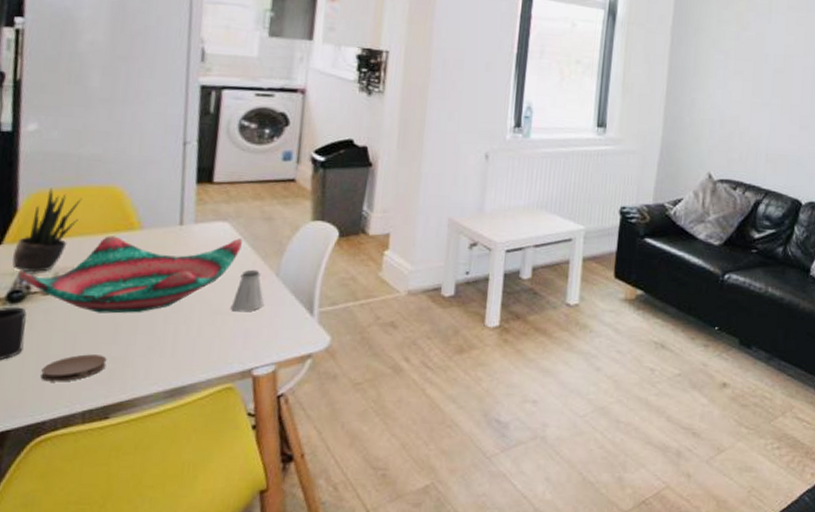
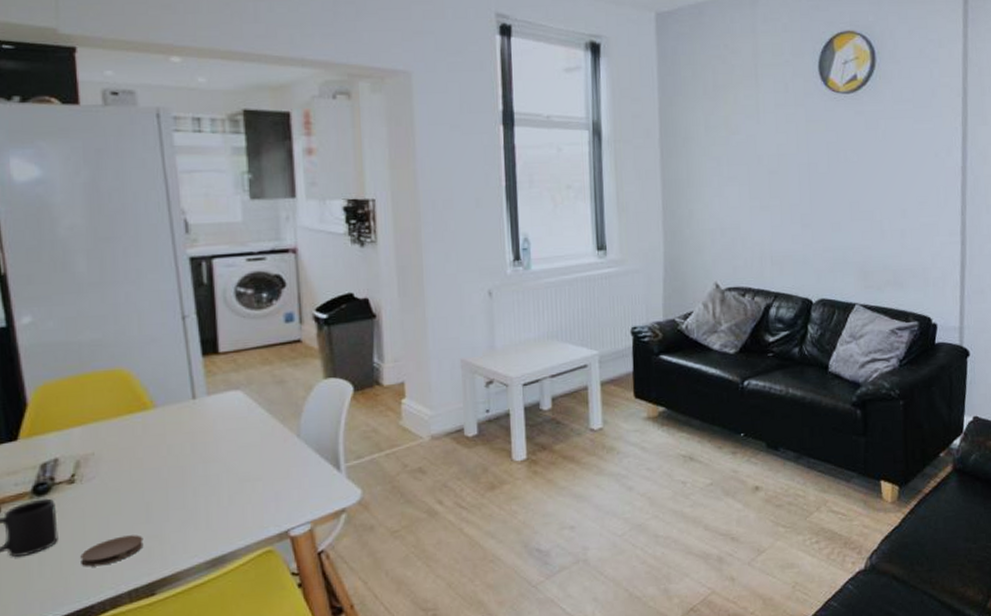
potted plant: present [12,188,83,273] -> none [30,378,90,464]
decorative bowl: present [18,236,242,314] -> none [40,405,258,495]
saltshaker: present [231,269,265,312] -> none [257,433,291,477]

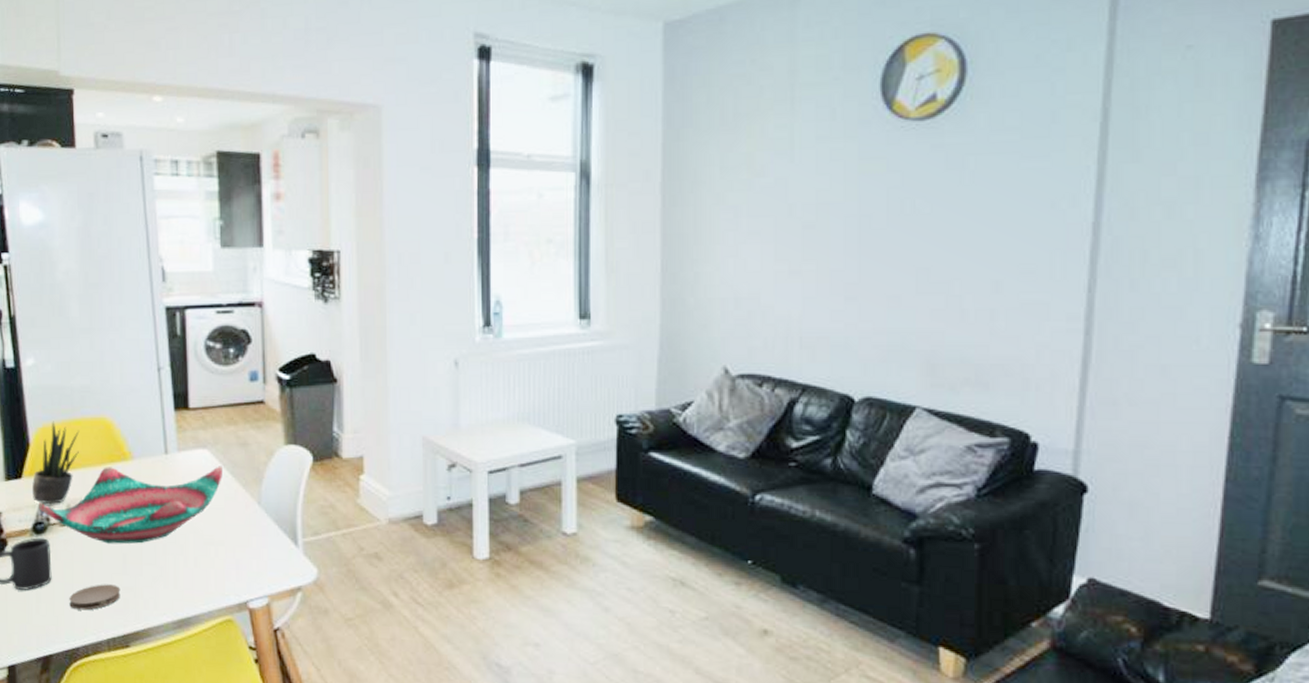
potted plant: none [30,378,90,464] -> present [31,421,80,505]
decorative bowl: none [40,405,258,495] -> present [39,466,222,544]

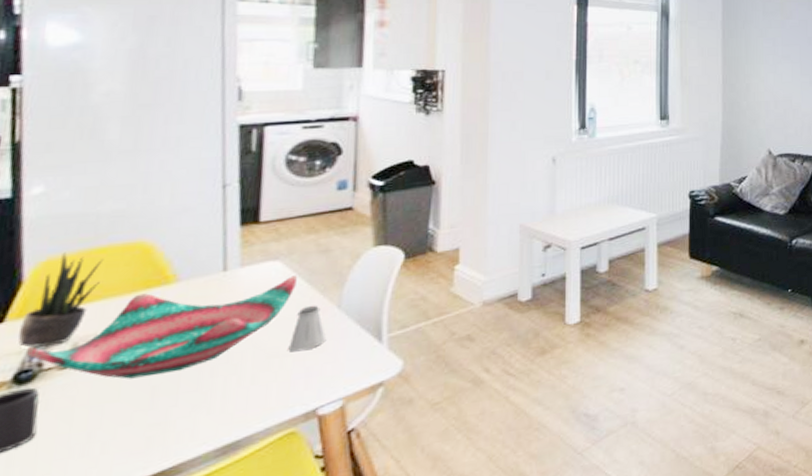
coaster: present [69,584,121,611] -> none [60,423,143,465]
saltshaker: none [221,498,251,543] -> present [288,305,327,352]

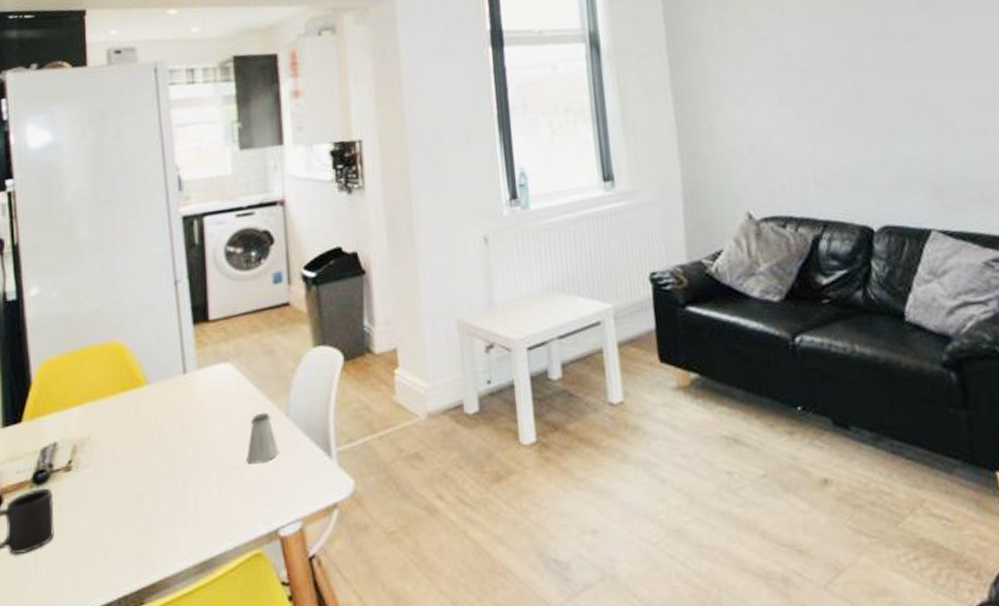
potted plant: present [17,252,104,348] -> none [32,353,89,449]
decorative bowl: present [26,275,297,379] -> none [40,379,247,485]

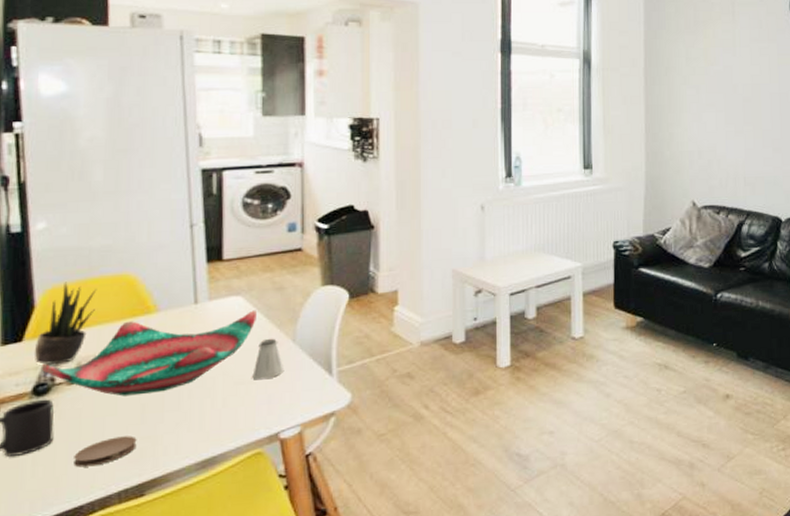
potted plant: none [32,353,89,449] -> present [34,282,97,365]
decorative bowl: none [40,379,247,485] -> present [42,310,256,396]
coaster: none [74,531,134,569] -> present [74,436,137,468]

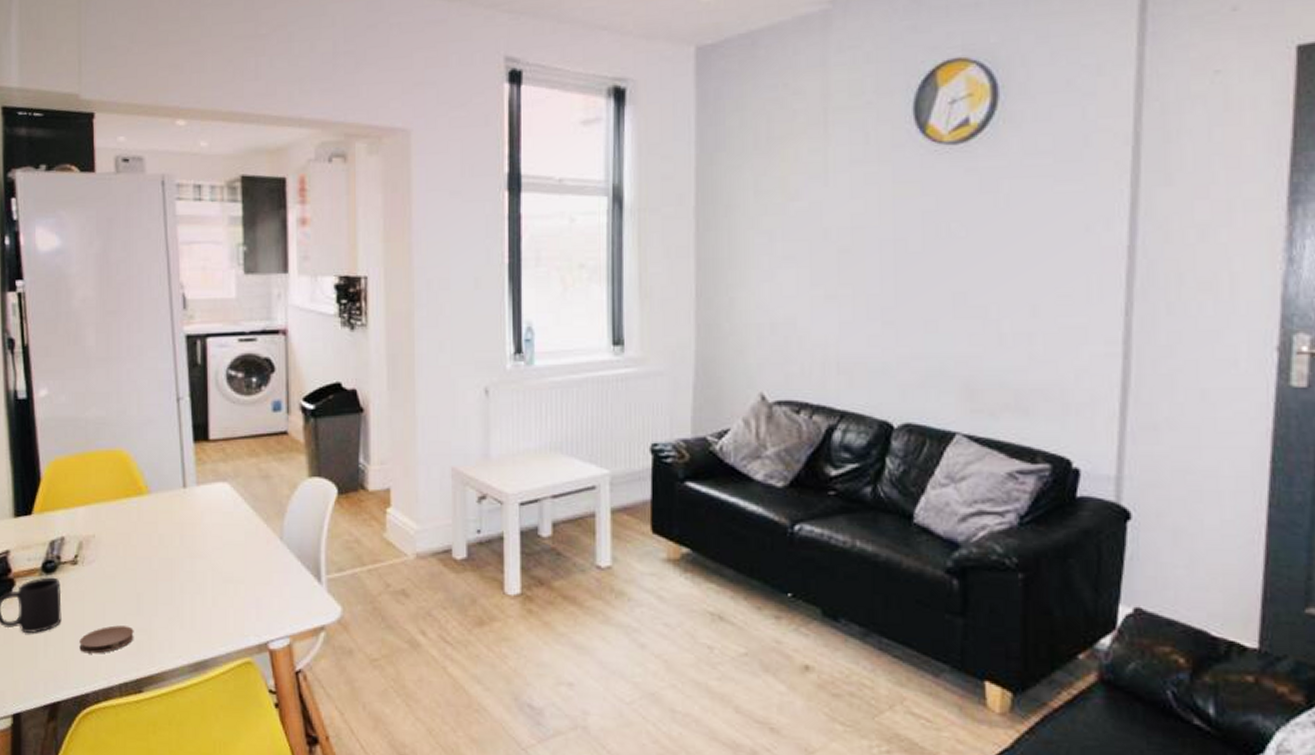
potted plant: present [34,282,97,365] -> none [42,454,94,542]
decorative bowl: present [42,310,256,396] -> none [49,500,243,583]
saltshaker: present [252,338,285,380] -> none [240,533,272,580]

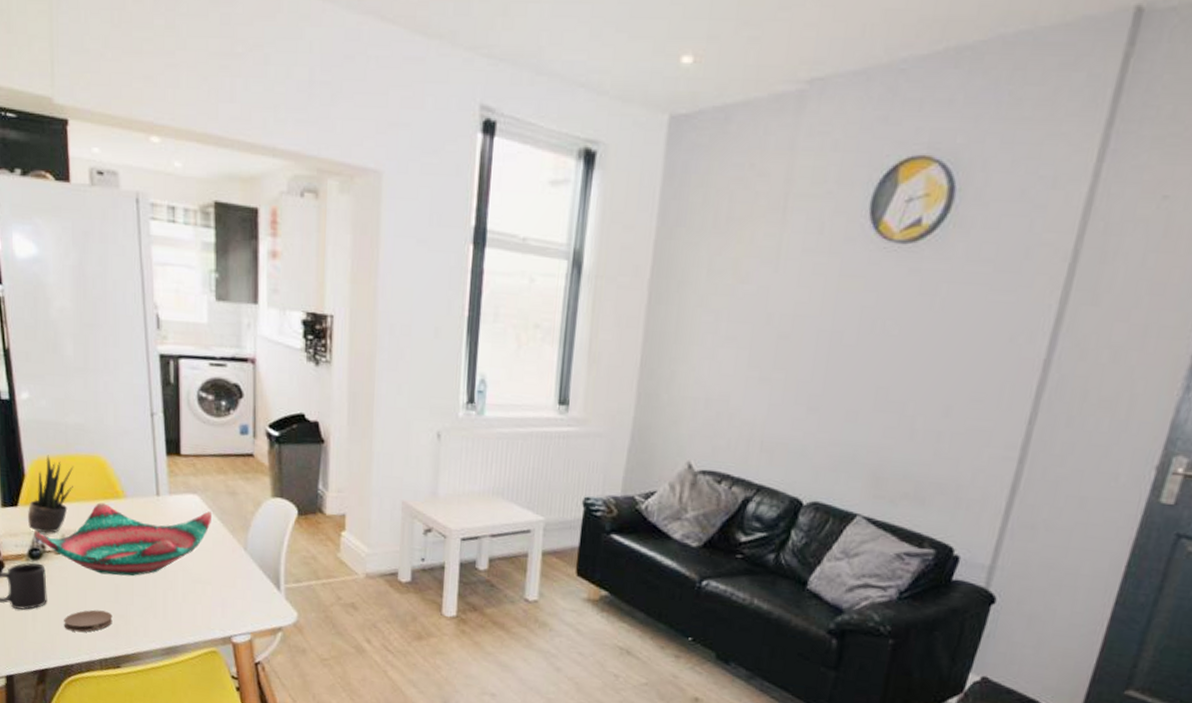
potted plant: none [42,454,94,542] -> present [27,455,74,533]
decorative bowl: none [49,500,243,583] -> present [34,502,211,577]

